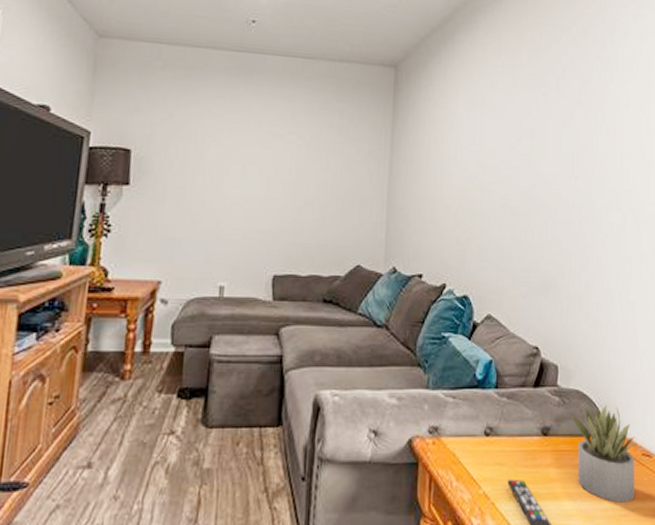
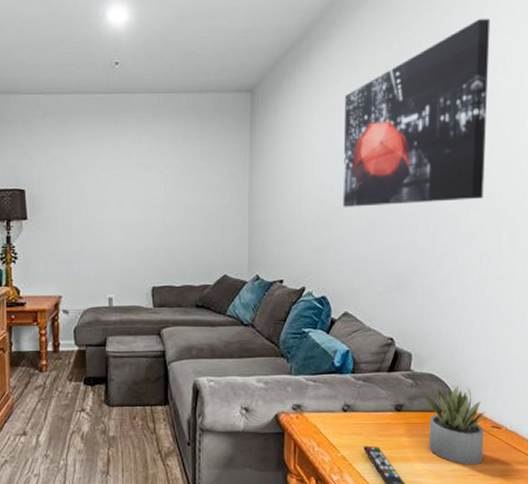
wall art: none [486,22,624,199] -> present [342,18,491,207]

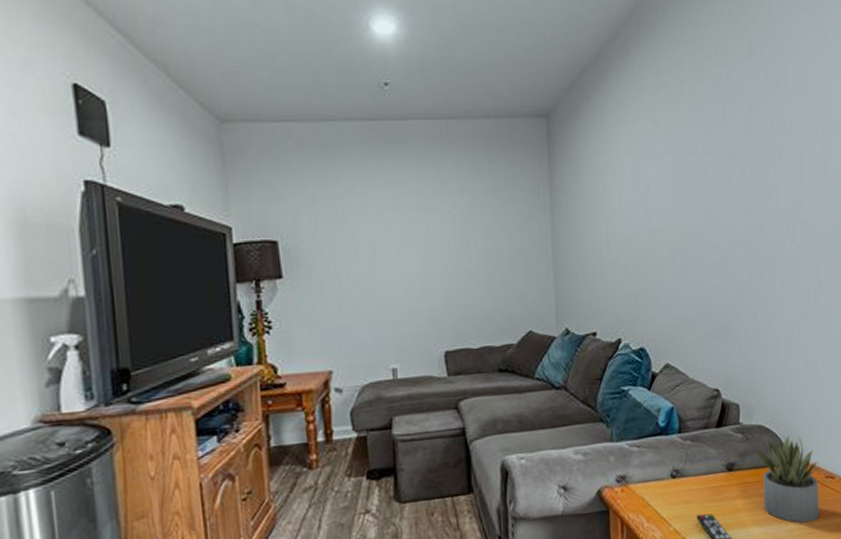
wall art: present [342,18,491,207] -> none [650,36,799,245]

